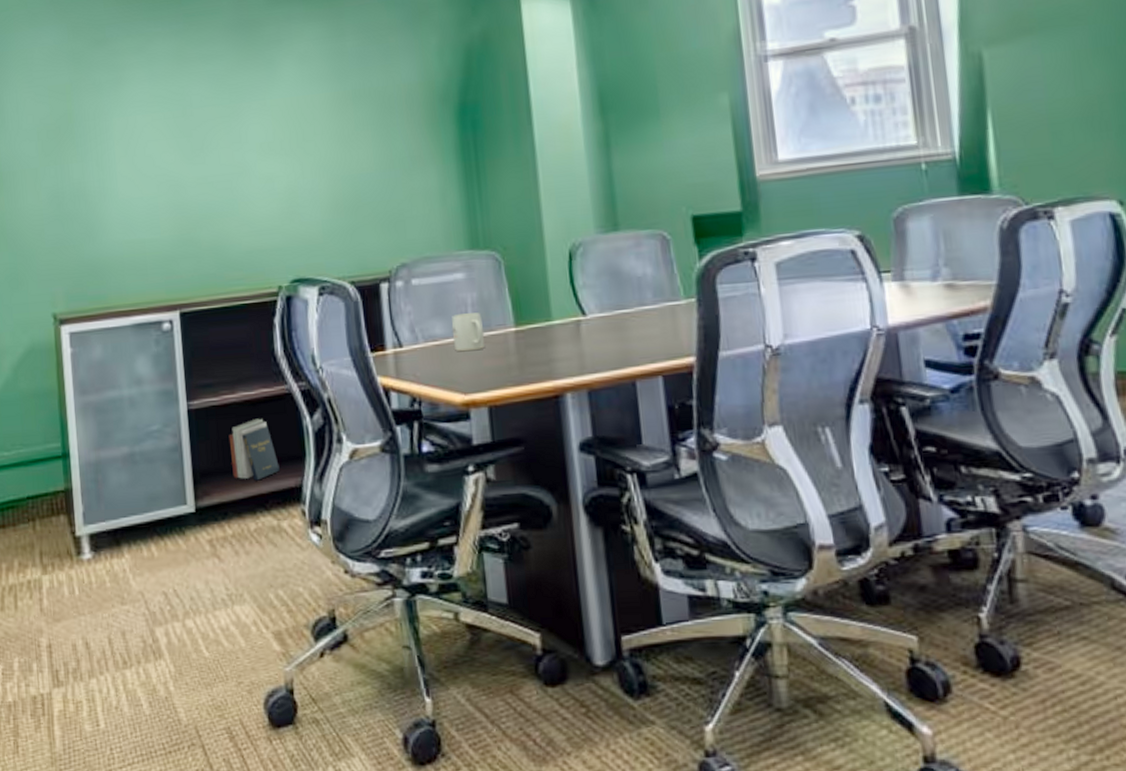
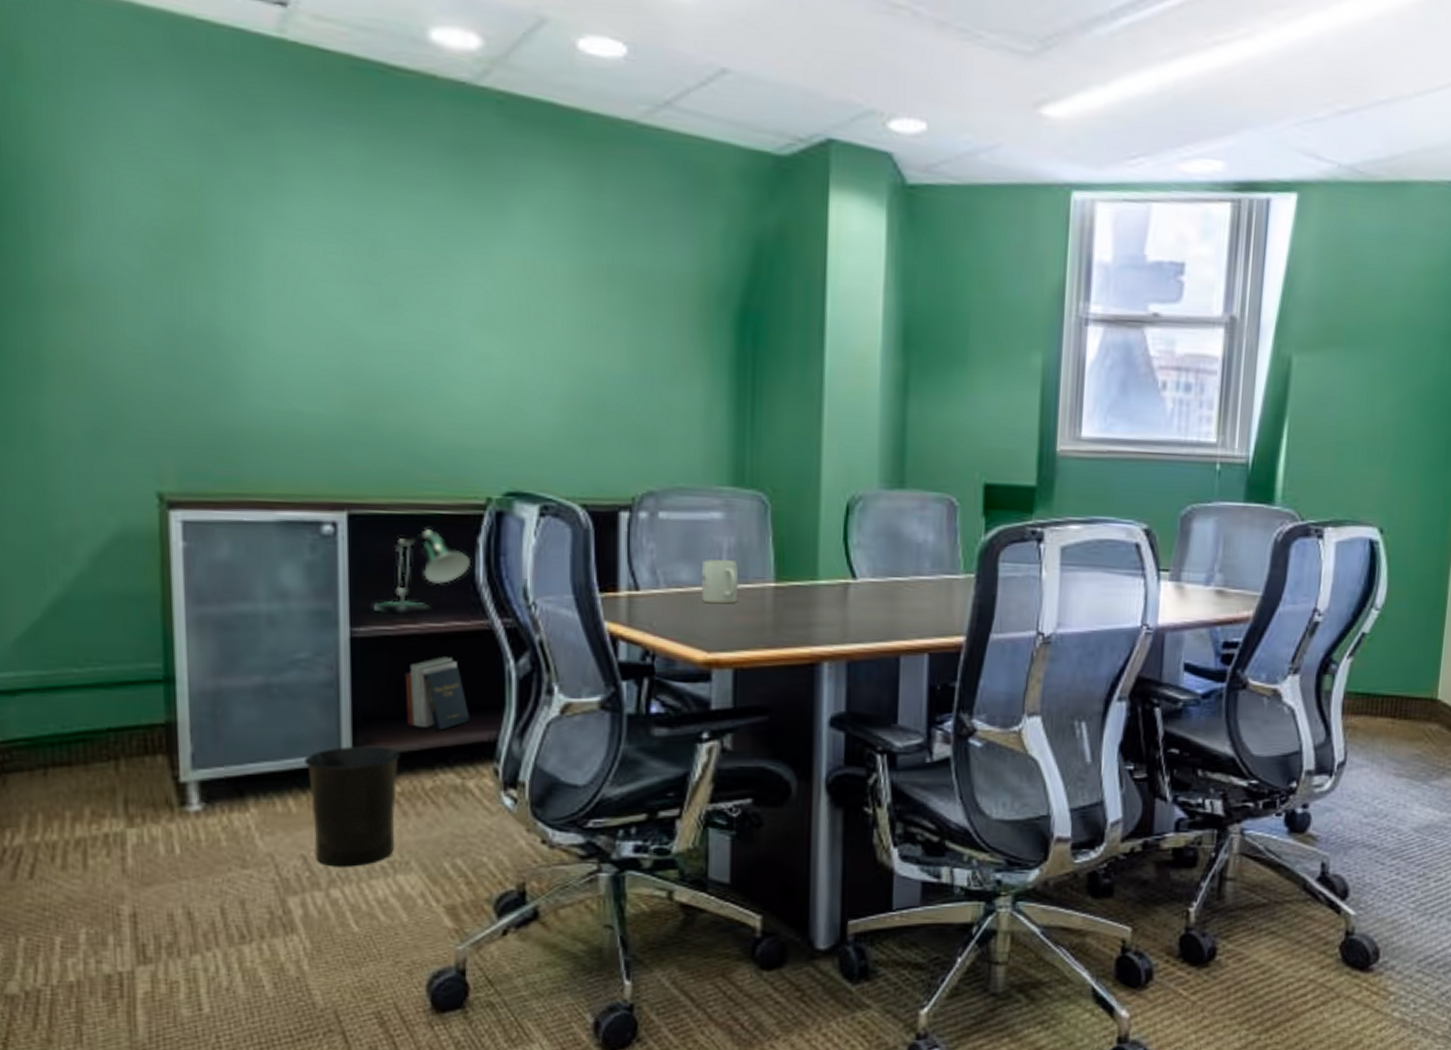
waste bin: none [161,497,231,601] -> present [304,745,401,867]
desk lamp: none [202,317,270,389] -> present [374,529,470,615]

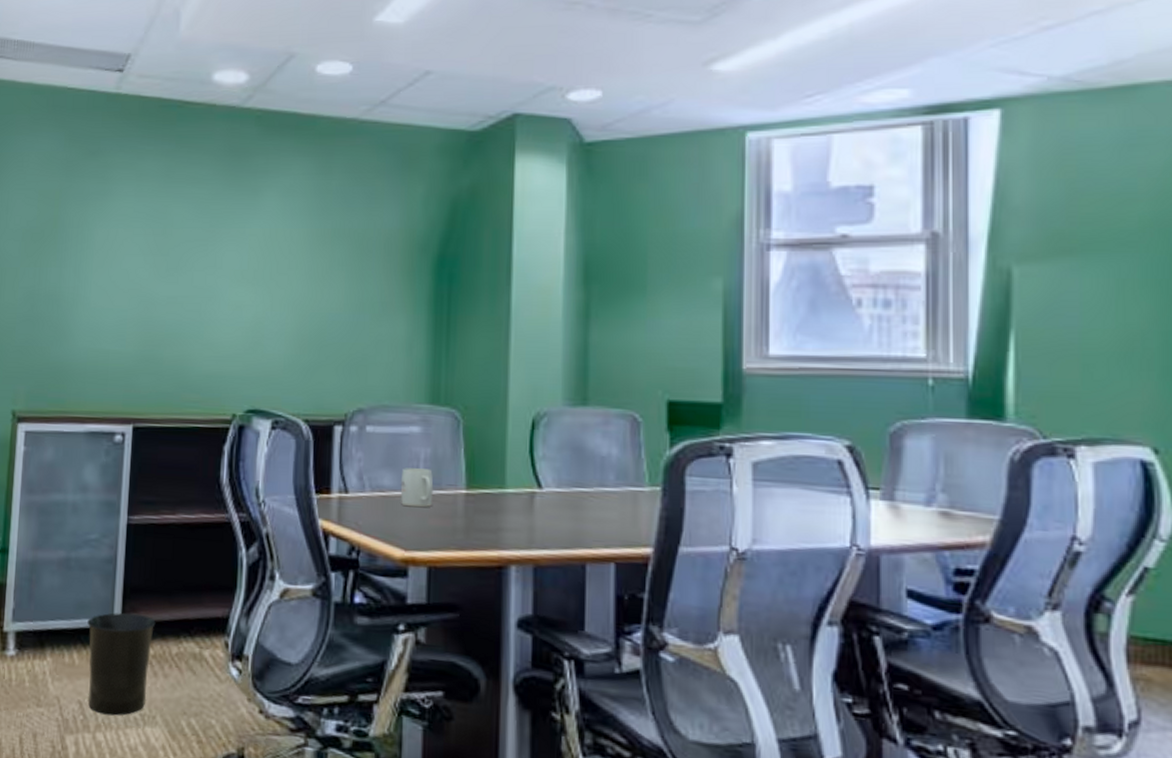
desk lamp: present [374,529,470,615] -> none [145,439,217,508]
books: present [405,656,470,731] -> none [162,543,209,605]

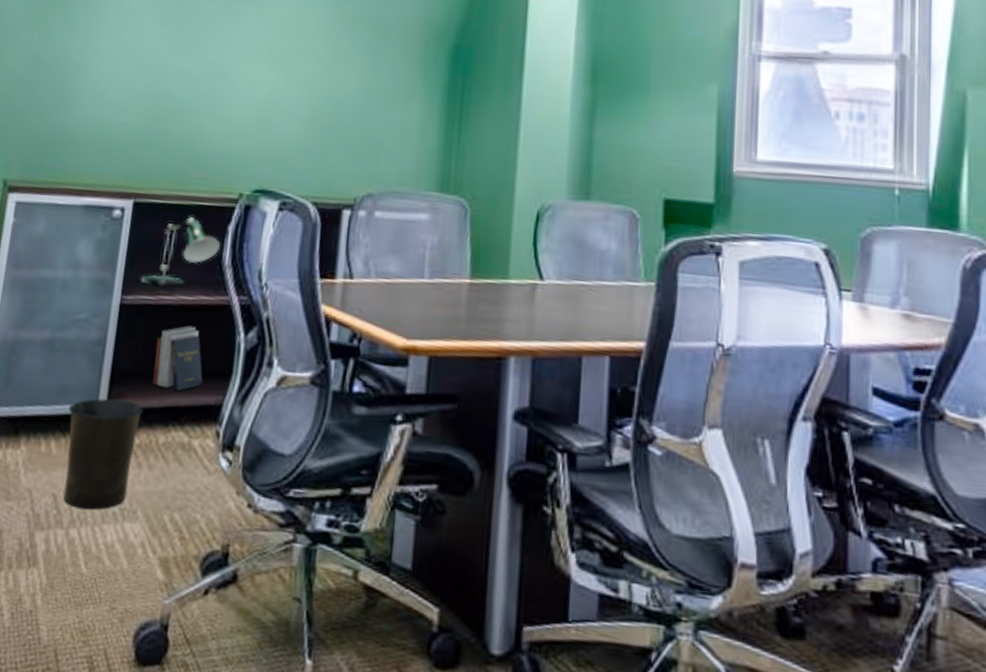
desk lamp: none [145,439,217,508] -> present [141,217,220,288]
books: none [162,543,209,605] -> present [152,325,203,392]
mug: present [400,468,434,508] -> none [405,255,439,296]

